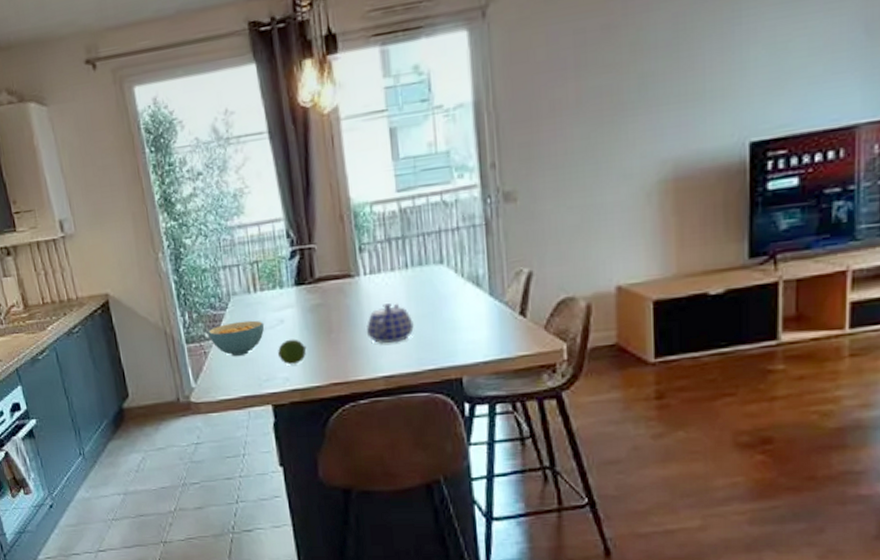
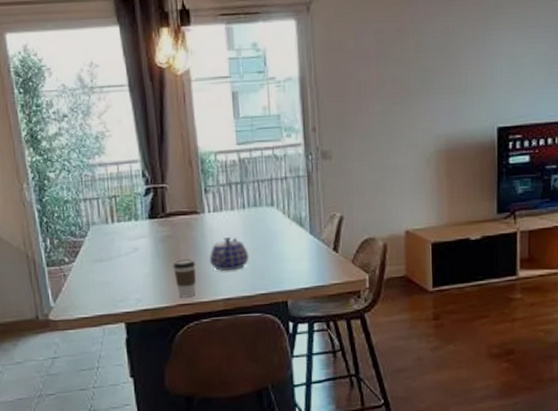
cereal bowl: present [208,320,265,356] -> none [68,247,120,279]
fruit: present [278,339,307,365] -> none [132,265,157,288]
coffee cup: none [324,330,352,376] -> present [173,259,196,298]

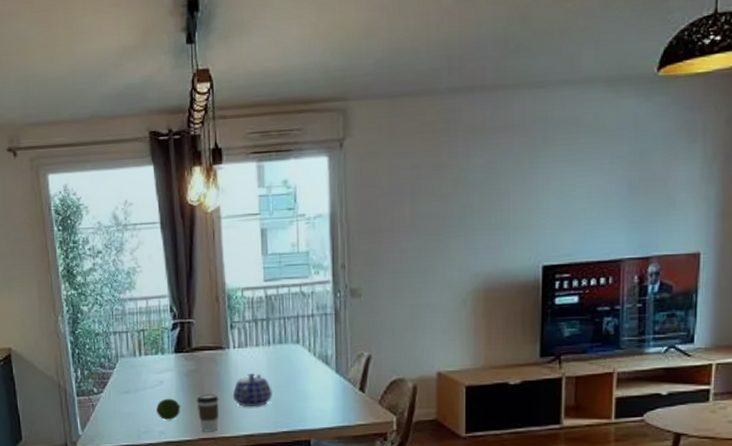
fruit: none [132,265,157,288] -> present [156,398,181,421]

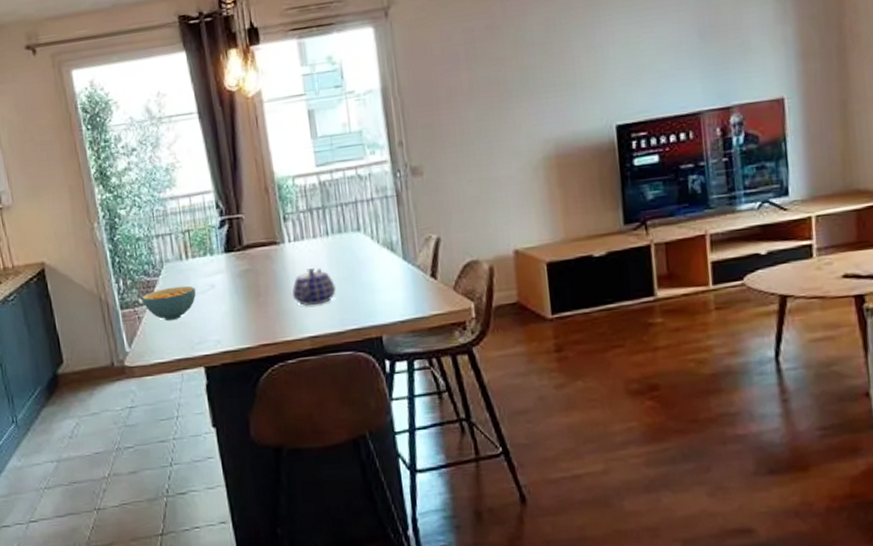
cereal bowl: none [97,380,146,410] -> present [142,285,196,320]
fruit: present [156,398,181,421] -> none [209,303,237,328]
coffee cup: present [196,394,219,432] -> none [253,294,280,337]

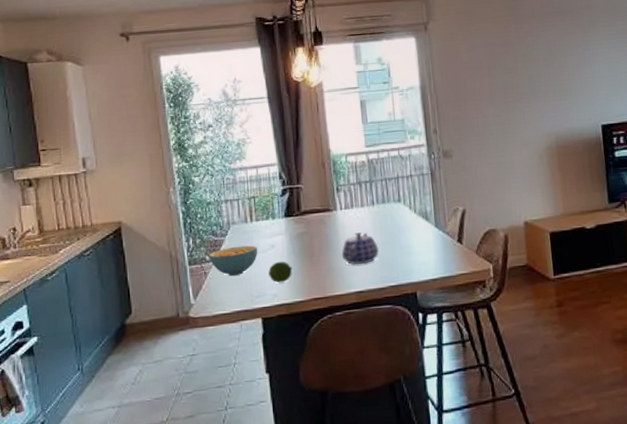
fruit: none [209,303,237,328] -> present [269,261,293,283]

